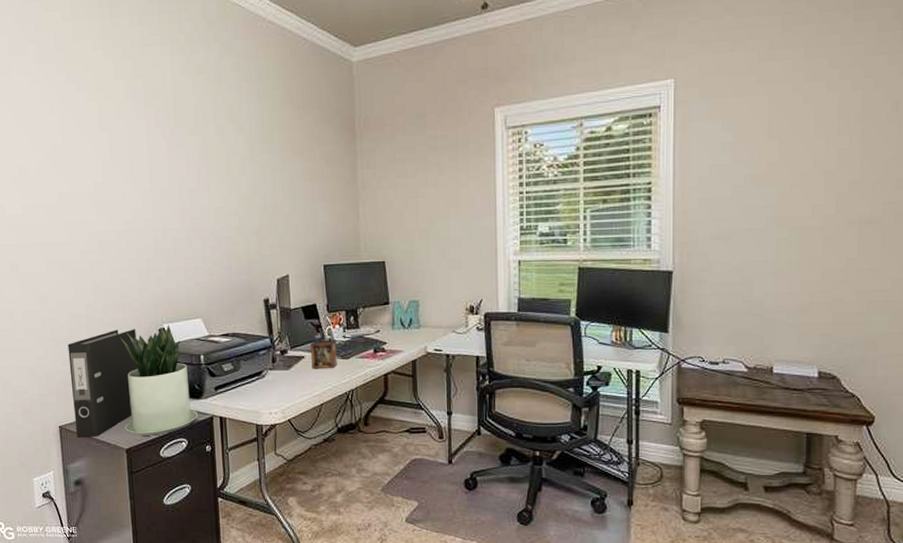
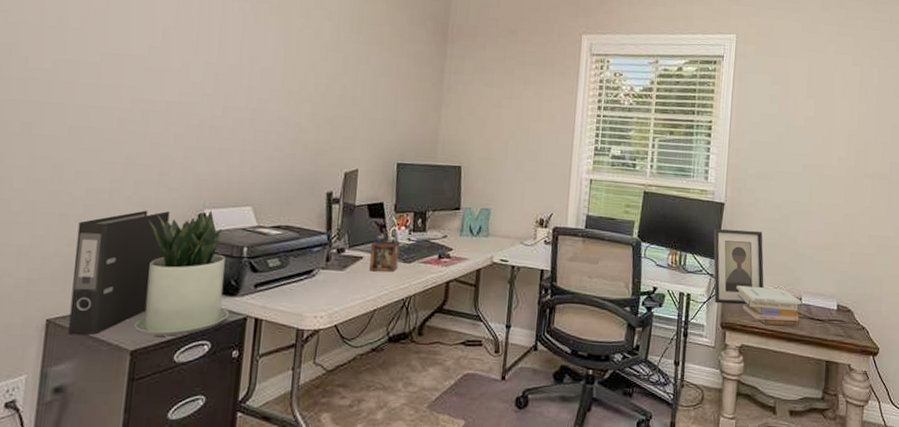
picture frame: none [661,297,726,379] -> present [713,229,764,305]
books: none [692,358,773,399] -> present [736,285,801,326]

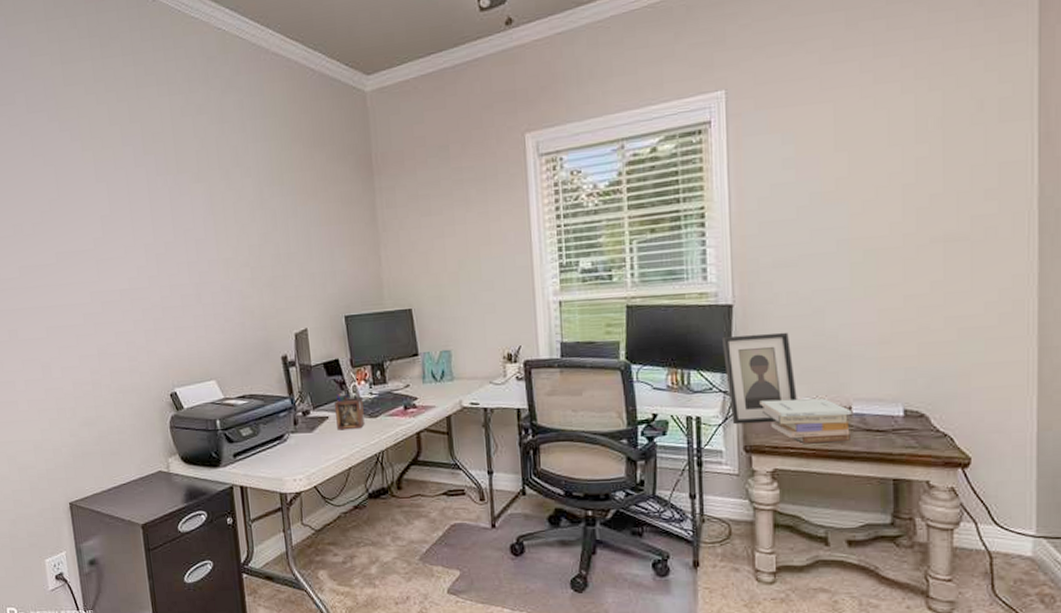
binder: present [67,210,170,335] -> none [74,395,151,514]
planter: present [134,210,230,336] -> none [129,389,217,510]

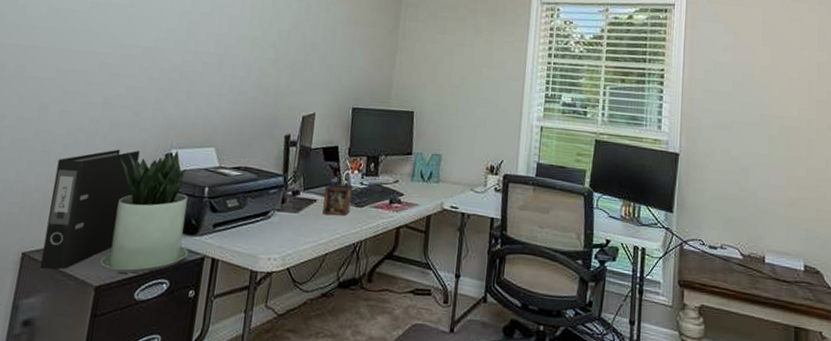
binder: none [74,395,151,514] -> present [40,149,140,269]
planter: none [129,389,217,510] -> present [100,150,189,274]
picture frame: present [721,332,797,425] -> none [668,180,724,262]
books: present [759,398,851,444] -> none [694,240,765,287]

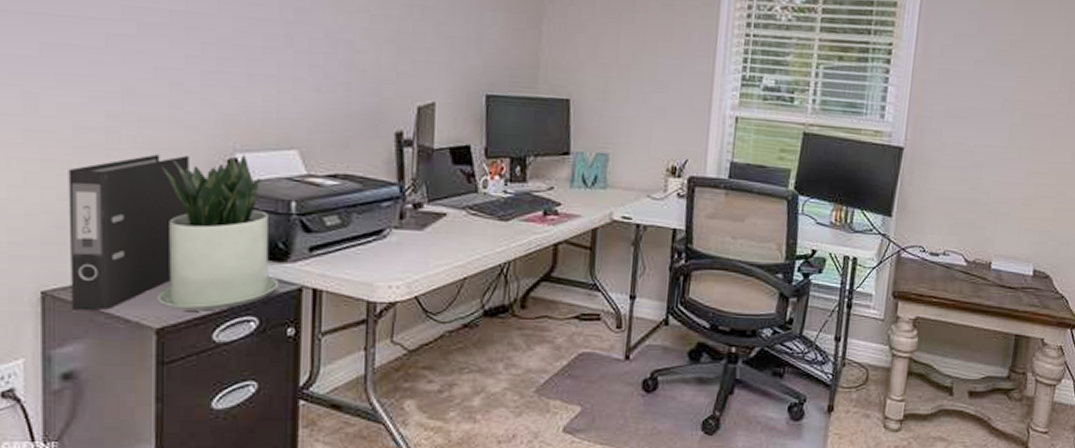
desk organizer: present [322,176,353,217] -> none [455,183,494,233]

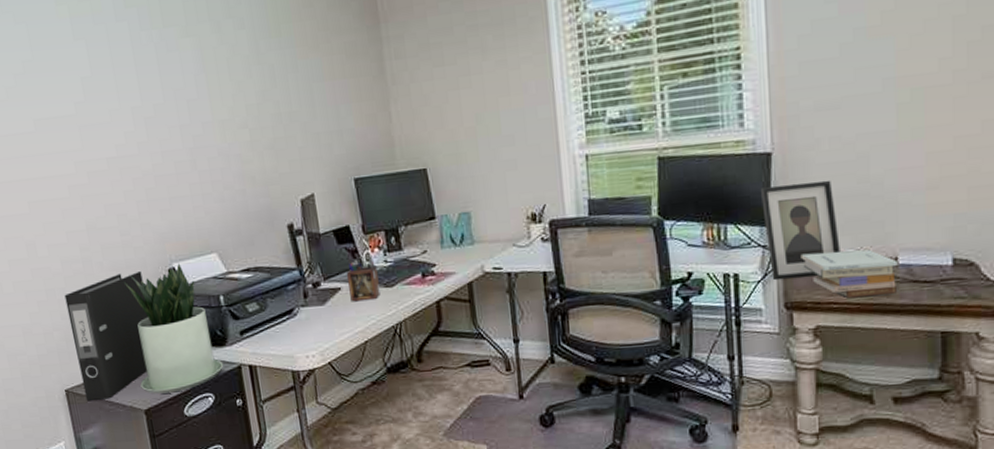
desk organizer: none [455,183,494,233] -> present [346,256,380,302]
picture frame: none [886,179,949,271] -> present [760,180,840,281]
books: none [913,247,991,295] -> present [800,249,898,299]

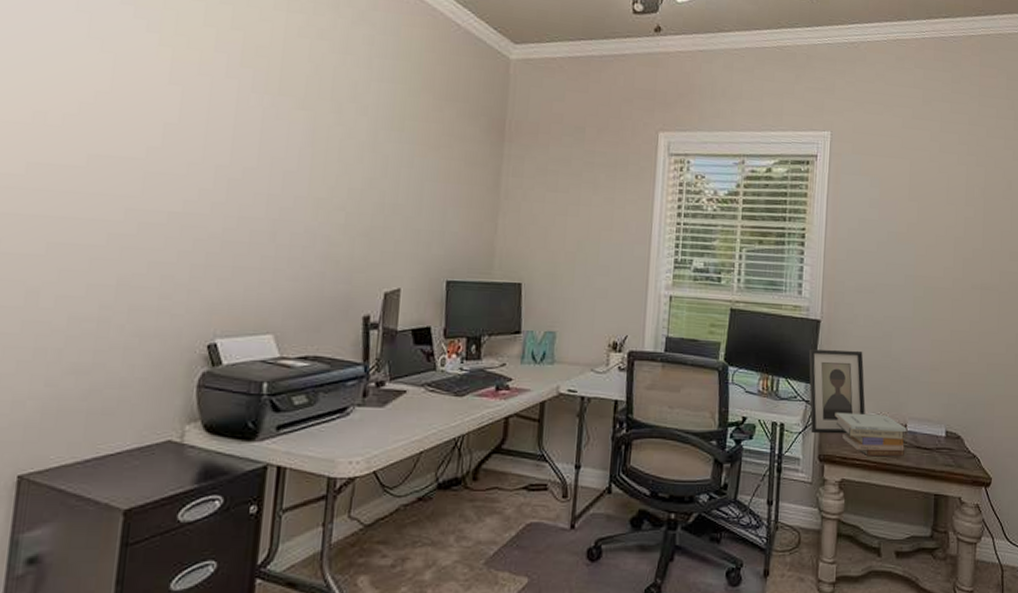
binder: present [64,271,150,401] -> none [44,341,173,492]
planter: present [124,263,224,394] -> none [128,340,246,491]
desk organizer: present [346,256,380,302] -> none [414,361,451,408]

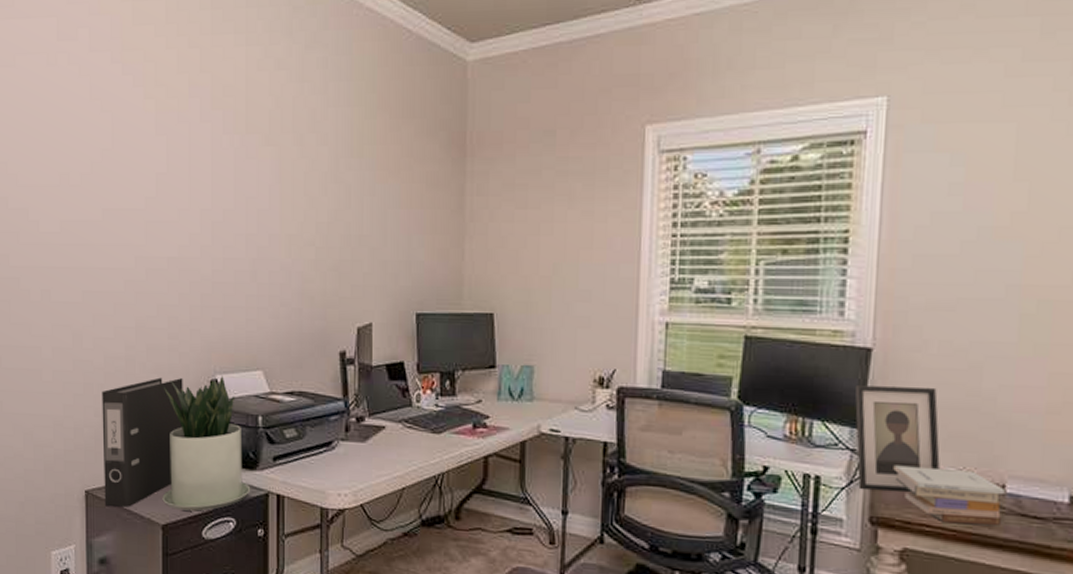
binder: none [44,341,173,492] -> present [102,377,183,507]
planter: none [128,340,246,491] -> present [162,376,251,511]

